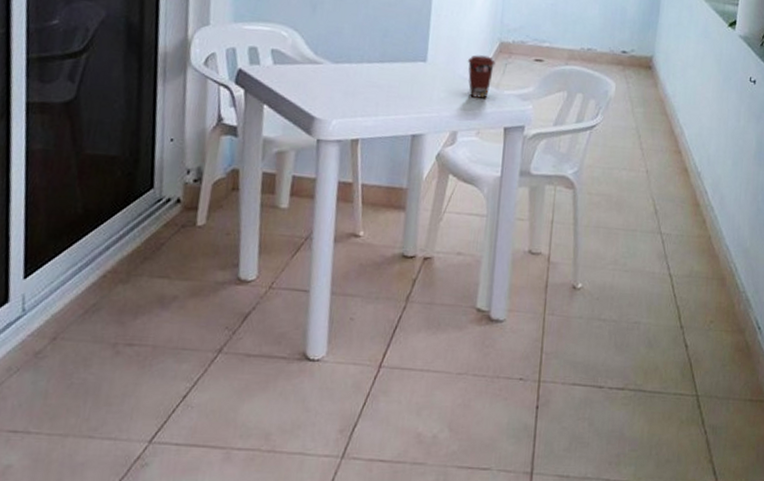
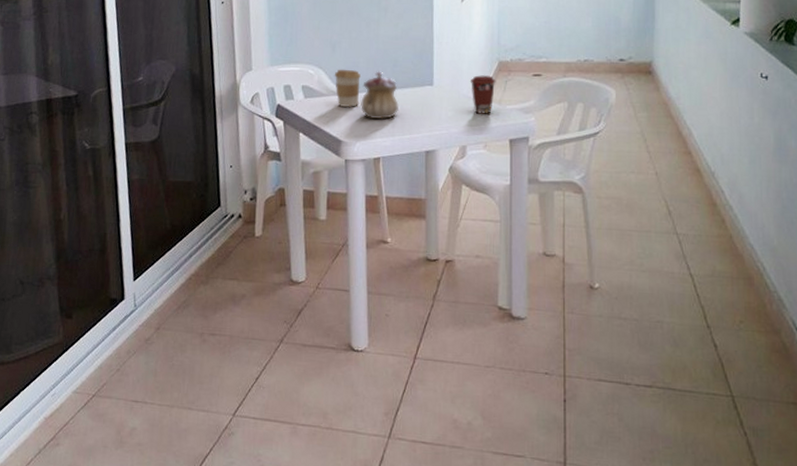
coffee cup: none [312,33,344,79] -> present [334,69,361,107]
teapot: none [340,40,386,96] -> present [361,71,399,120]

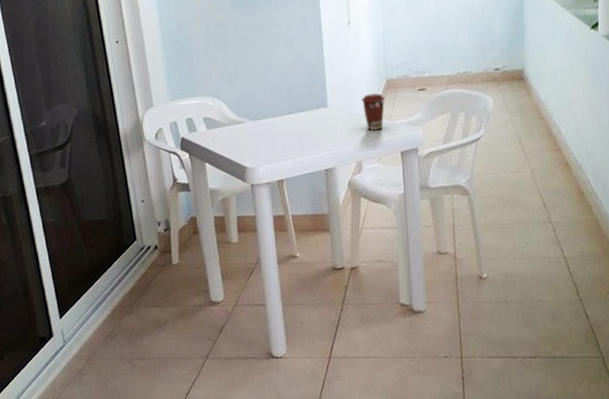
coffee cup: present [334,69,361,107] -> none [233,98,259,135]
teapot: present [361,71,399,120] -> none [261,97,297,144]

